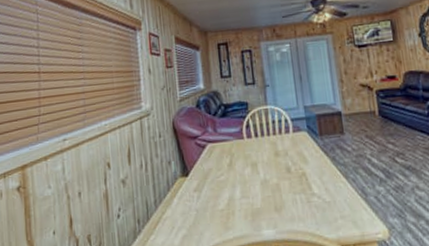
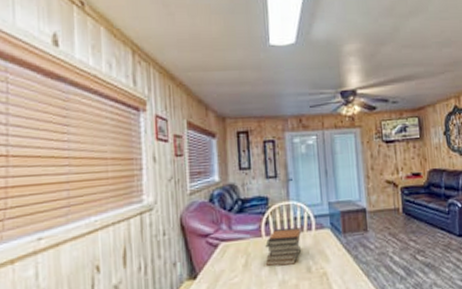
book stack: none [247,130,280,166] -> present [265,227,302,266]

